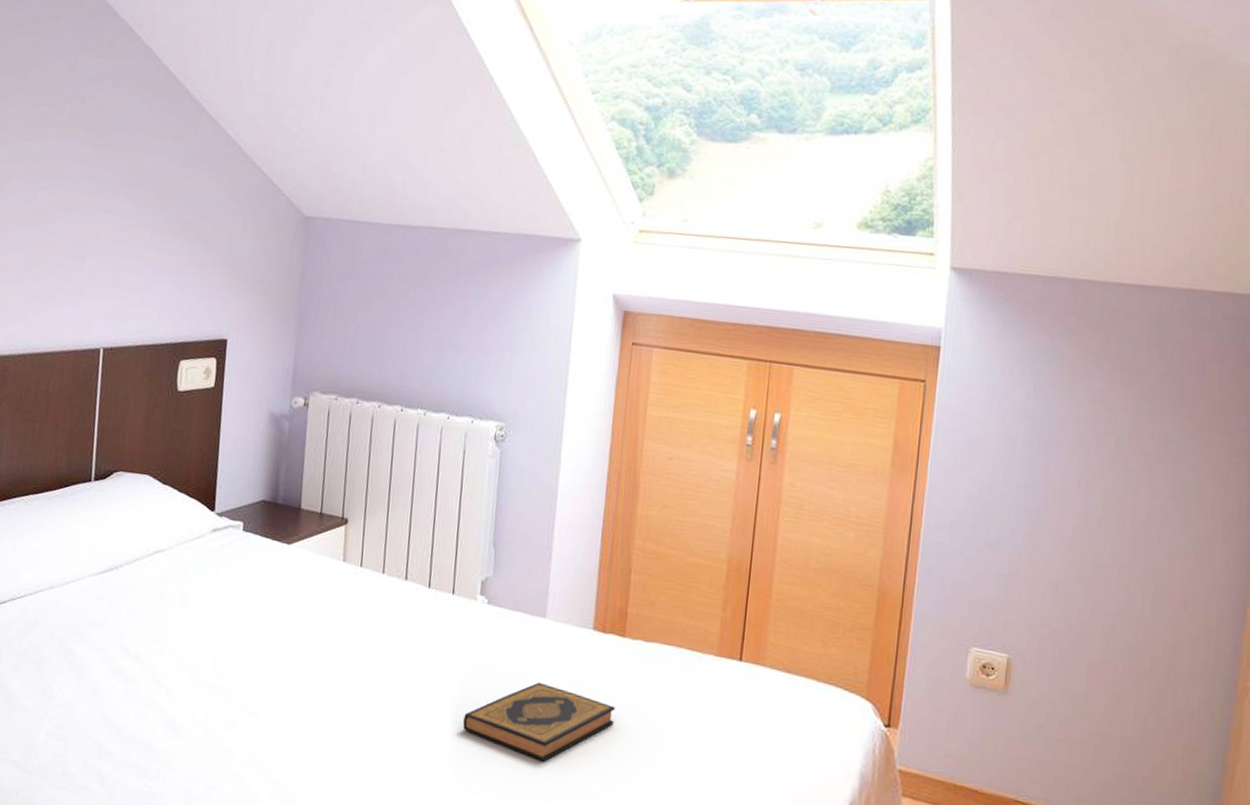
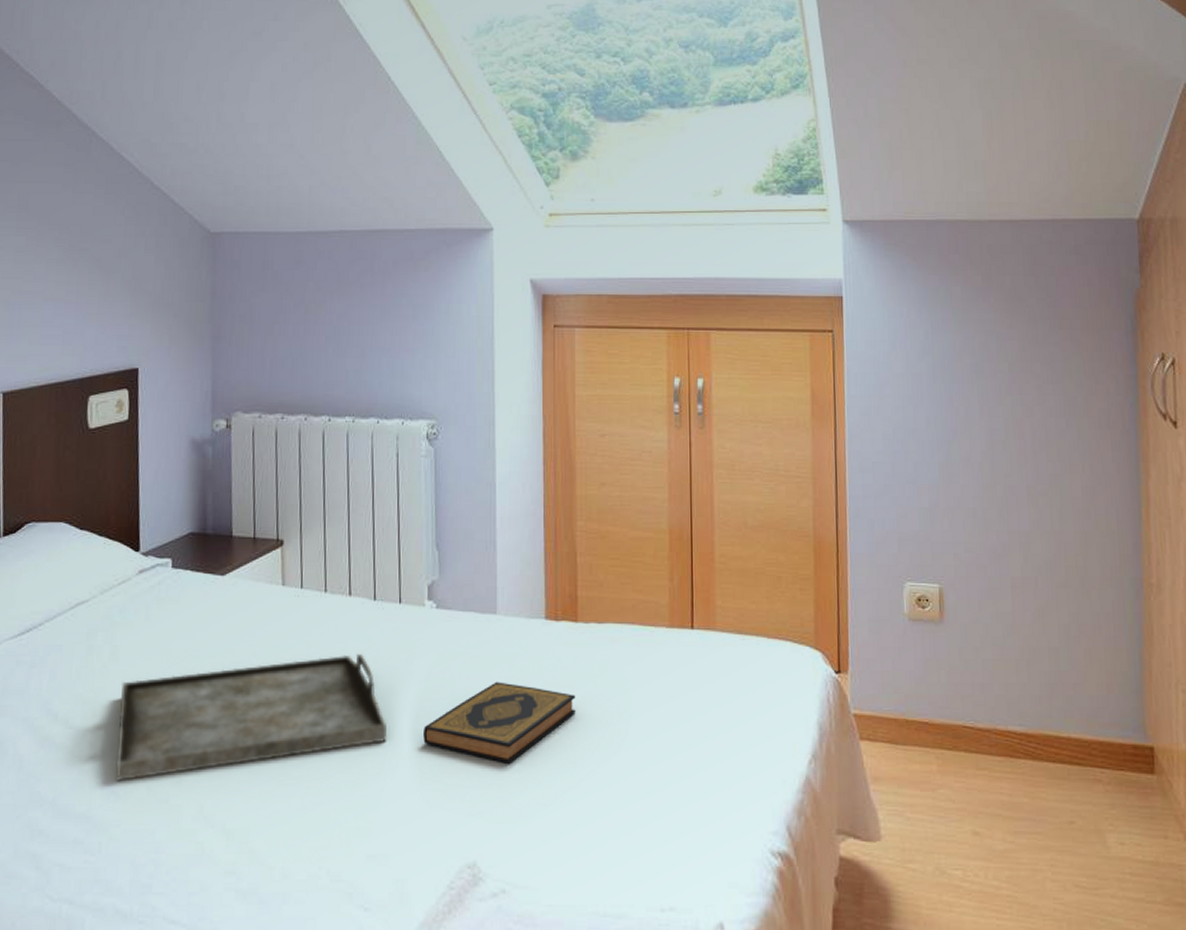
serving tray: none [176,629,430,723] -> present [115,654,388,782]

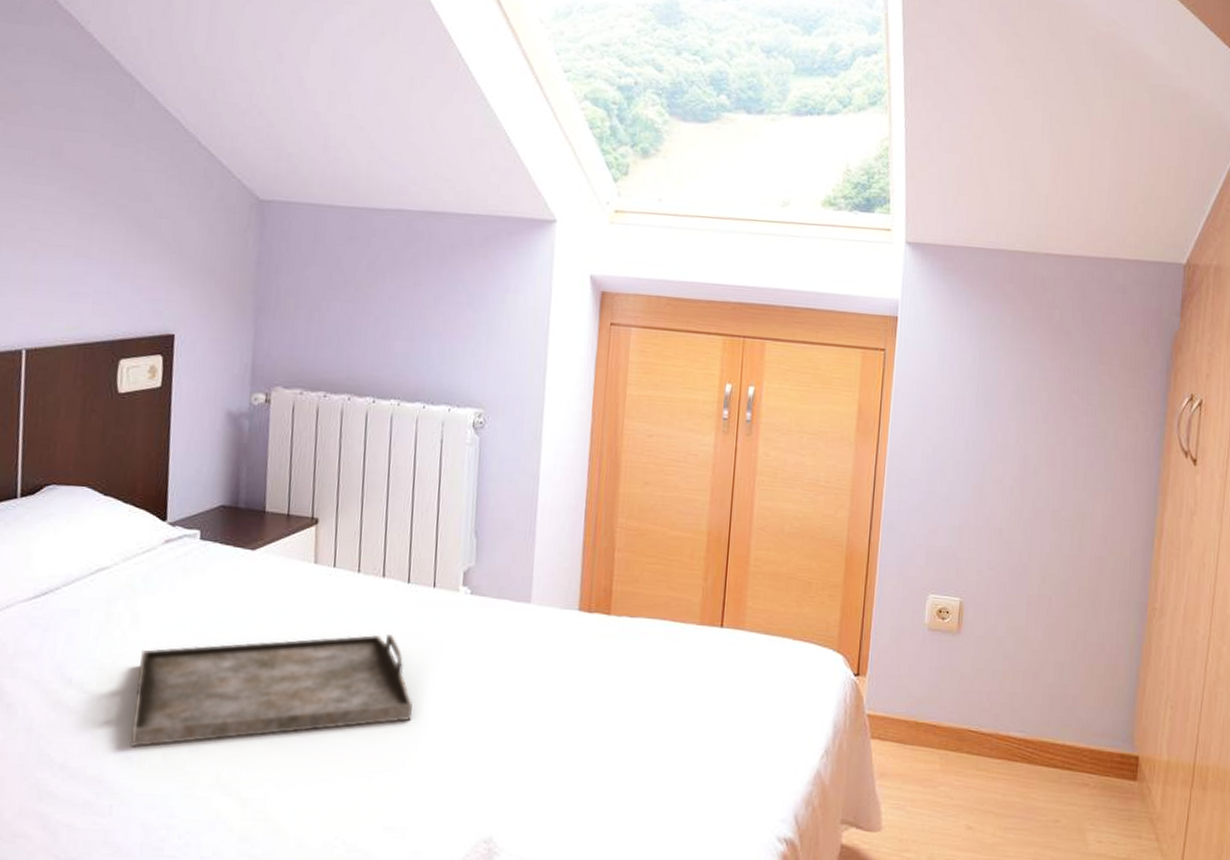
hardback book: present [423,681,576,764] -> none [448,668,603,746]

